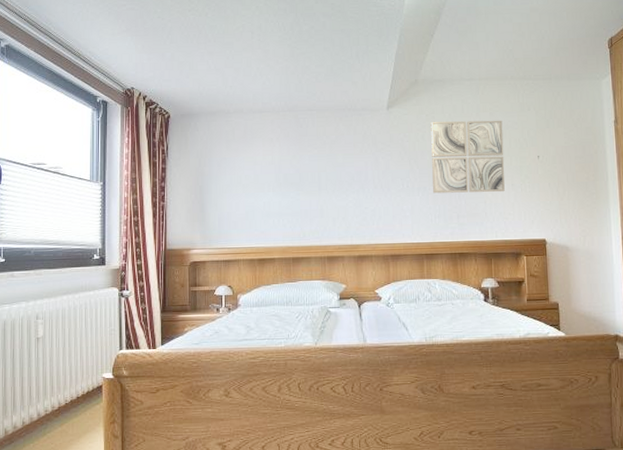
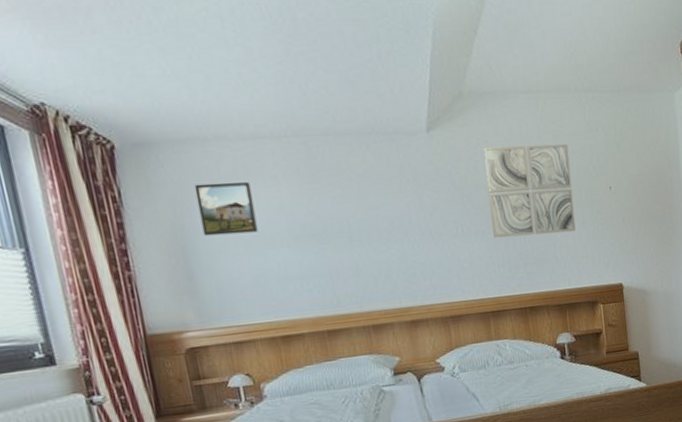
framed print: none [216,142,254,180] -> present [194,182,258,237]

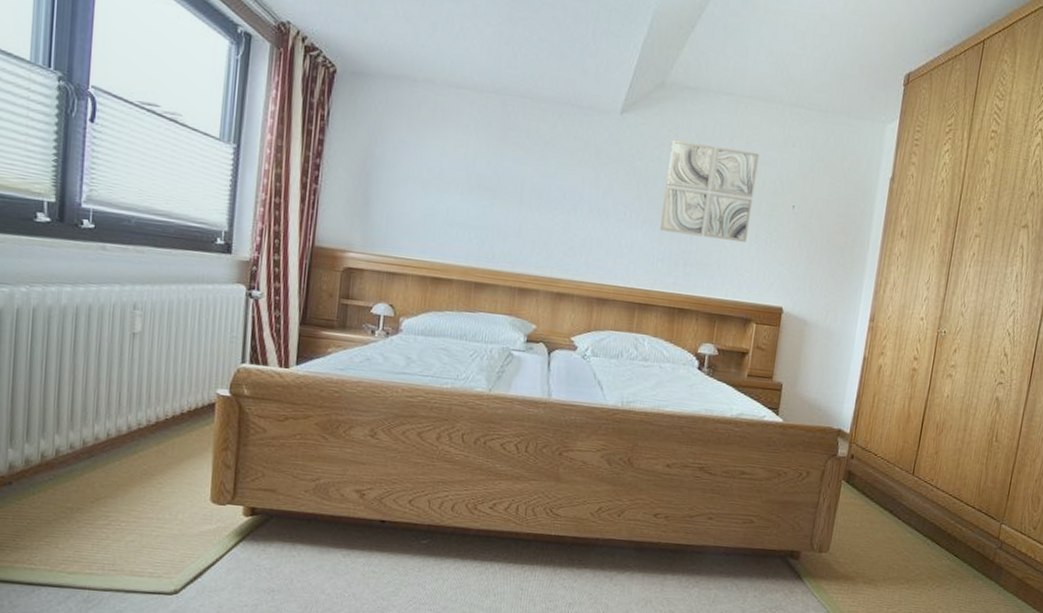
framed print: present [194,182,258,237] -> none [389,119,443,175]

